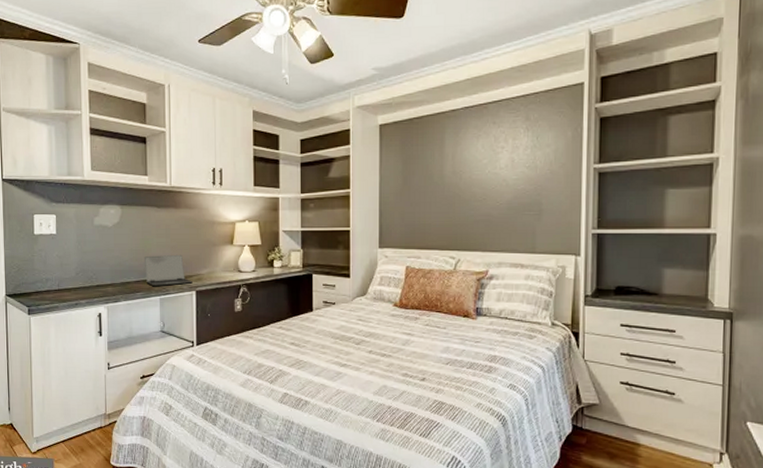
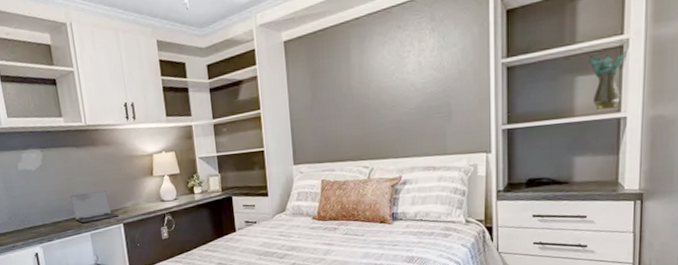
vase: none [678,167,716,224] -> present [587,52,627,110]

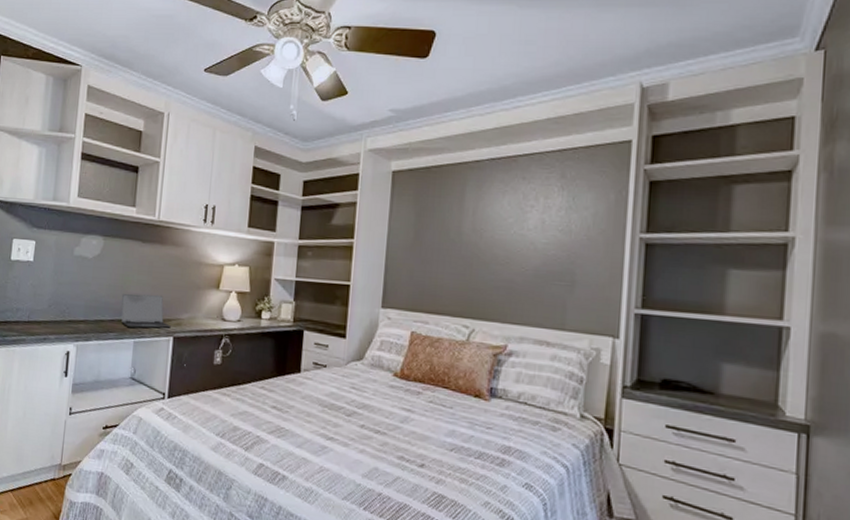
vase: present [587,52,627,110] -> none [743,245,792,314]

